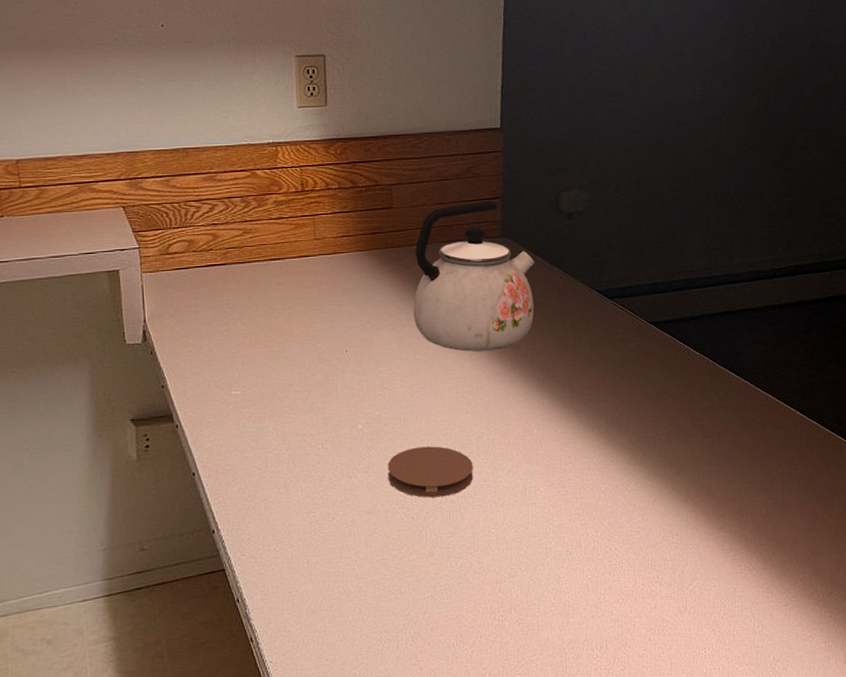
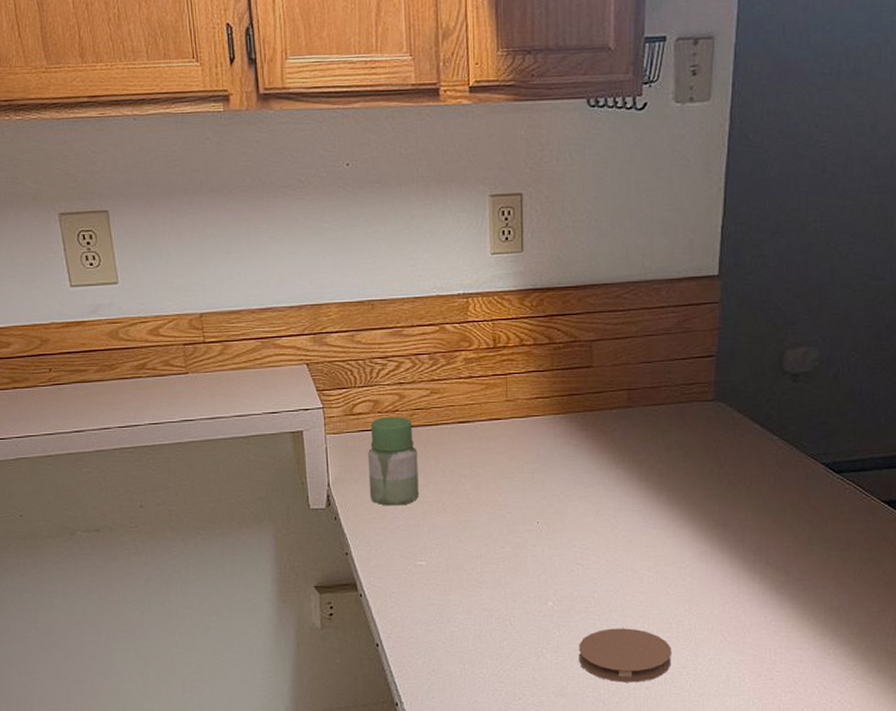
jar: none [183,255,233,339] -> present [368,416,419,506]
kettle: present [413,201,535,352] -> none [612,359,751,528]

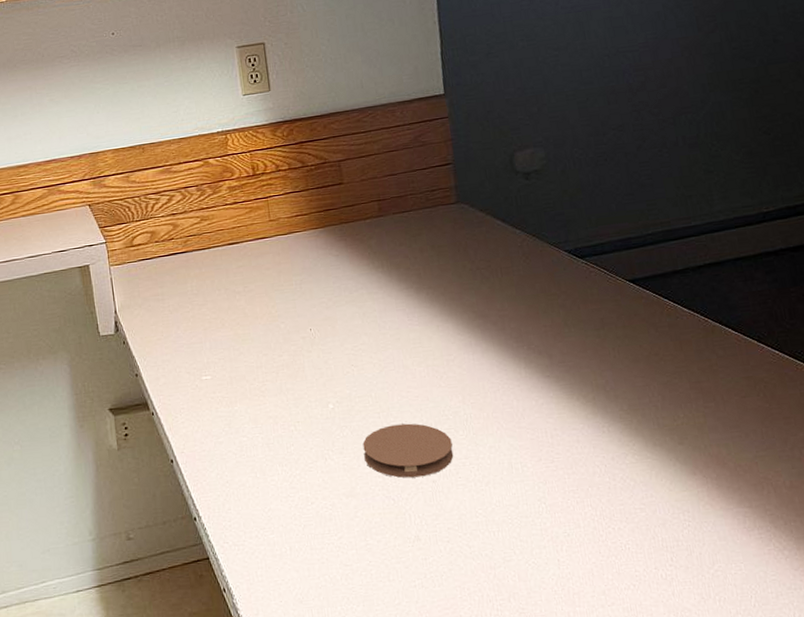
jar: present [368,416,419,506] -> none [149,244,199,327]

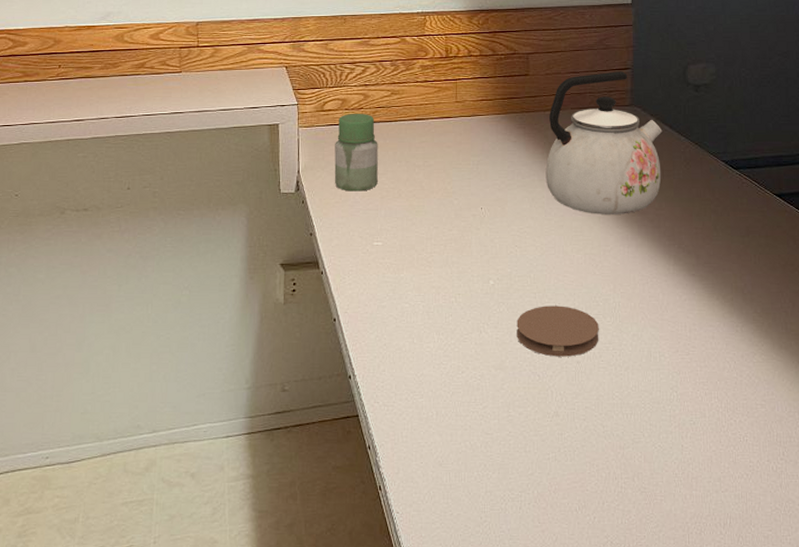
jar: none [149,244,199,327] -> present [334,113,378,191]
kettle: none [370,167,500,323] -> present [545,71,663,214]

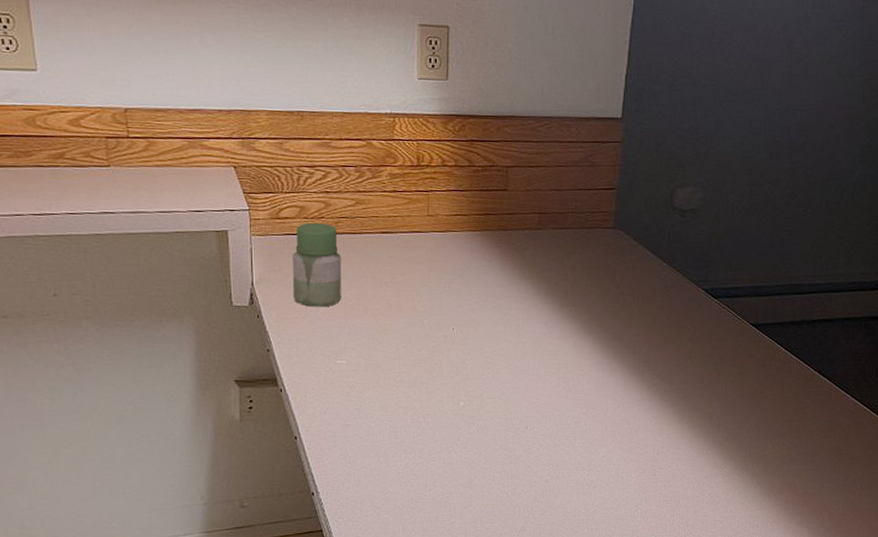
coaster: present [517,306,599,357] -> none [486,427,569,476]
kettle: present [545,71,663,214] -> none [521,191,645,340]

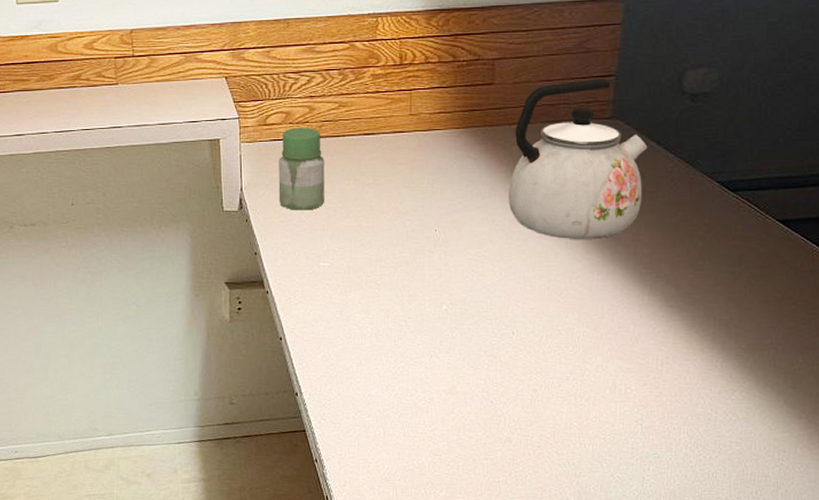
kettle: none [521,191,645,340] -> present [508,78,648,240]

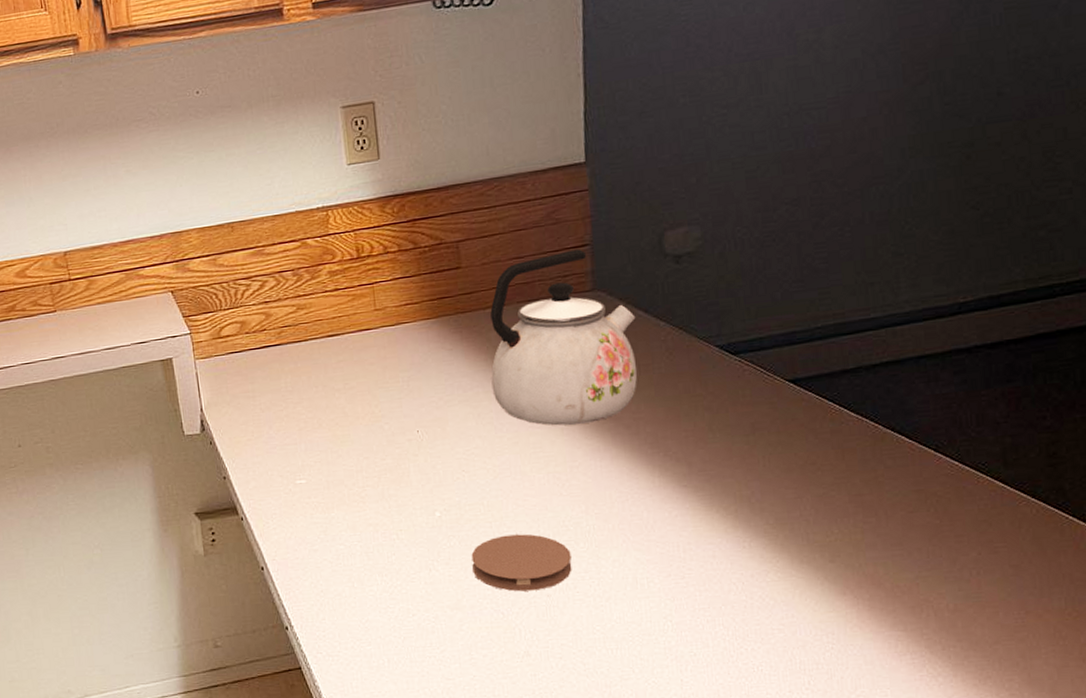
jar: present [278,127,325,211] -> none [238,335,293,427]
coaster: none [470,332,560,385] -> present [471,534,572,592]

